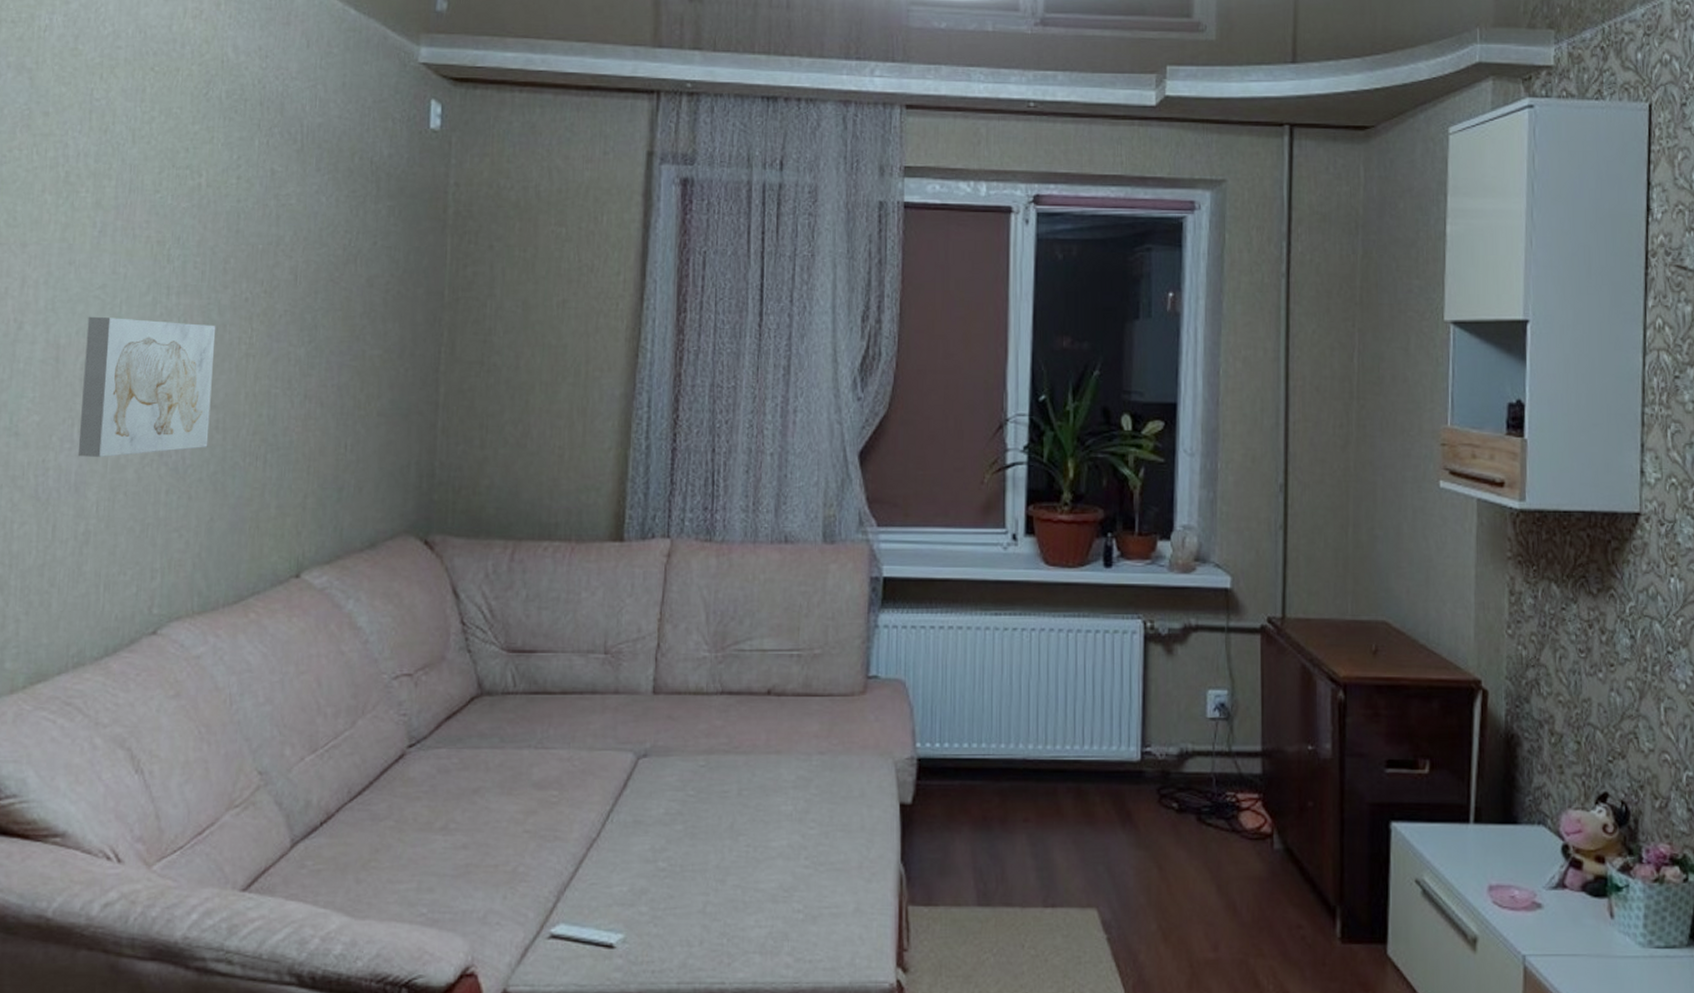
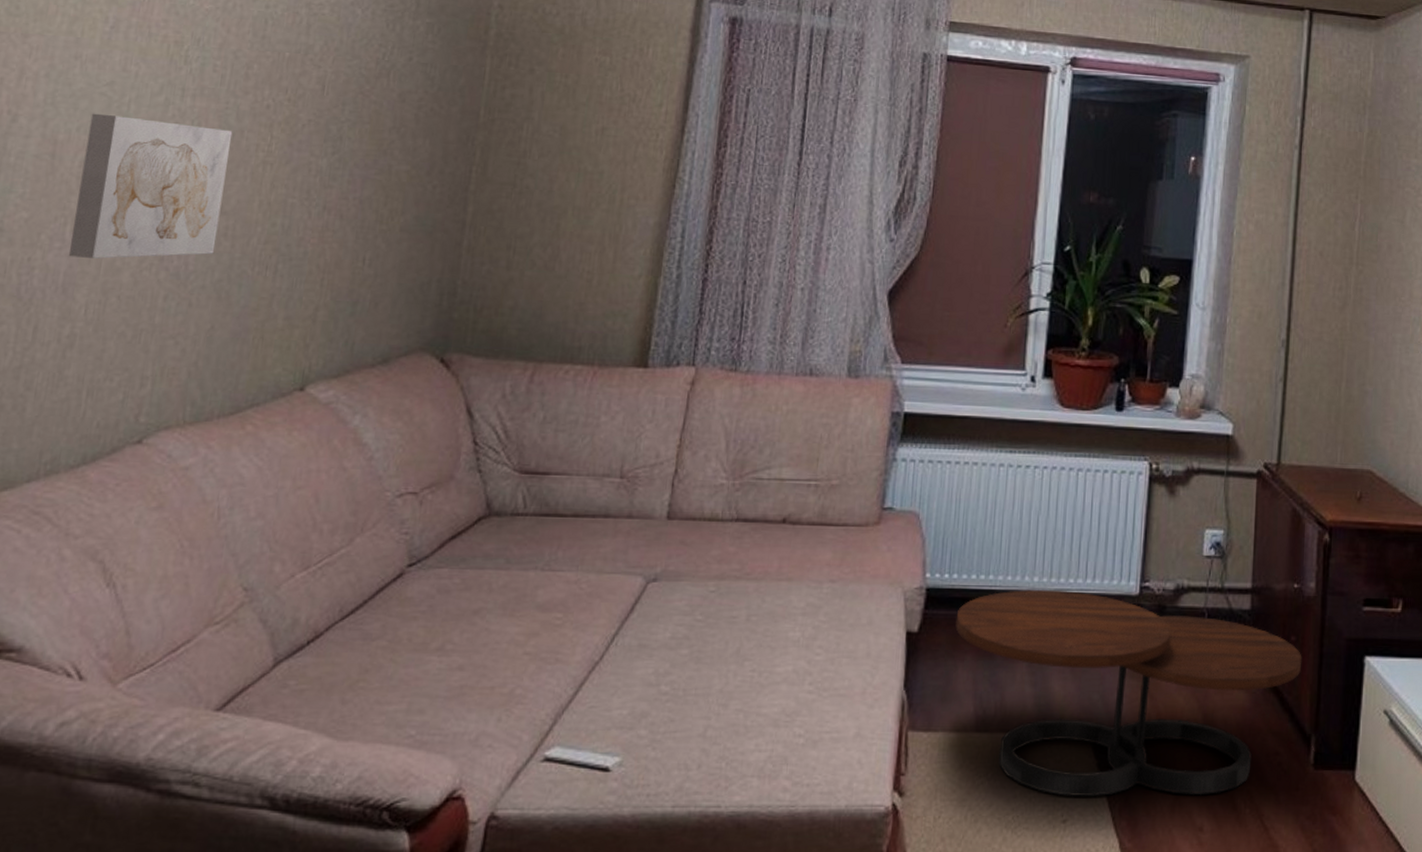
coffee table: none [950,758,1322,973] -> present [955,590,1302,797]

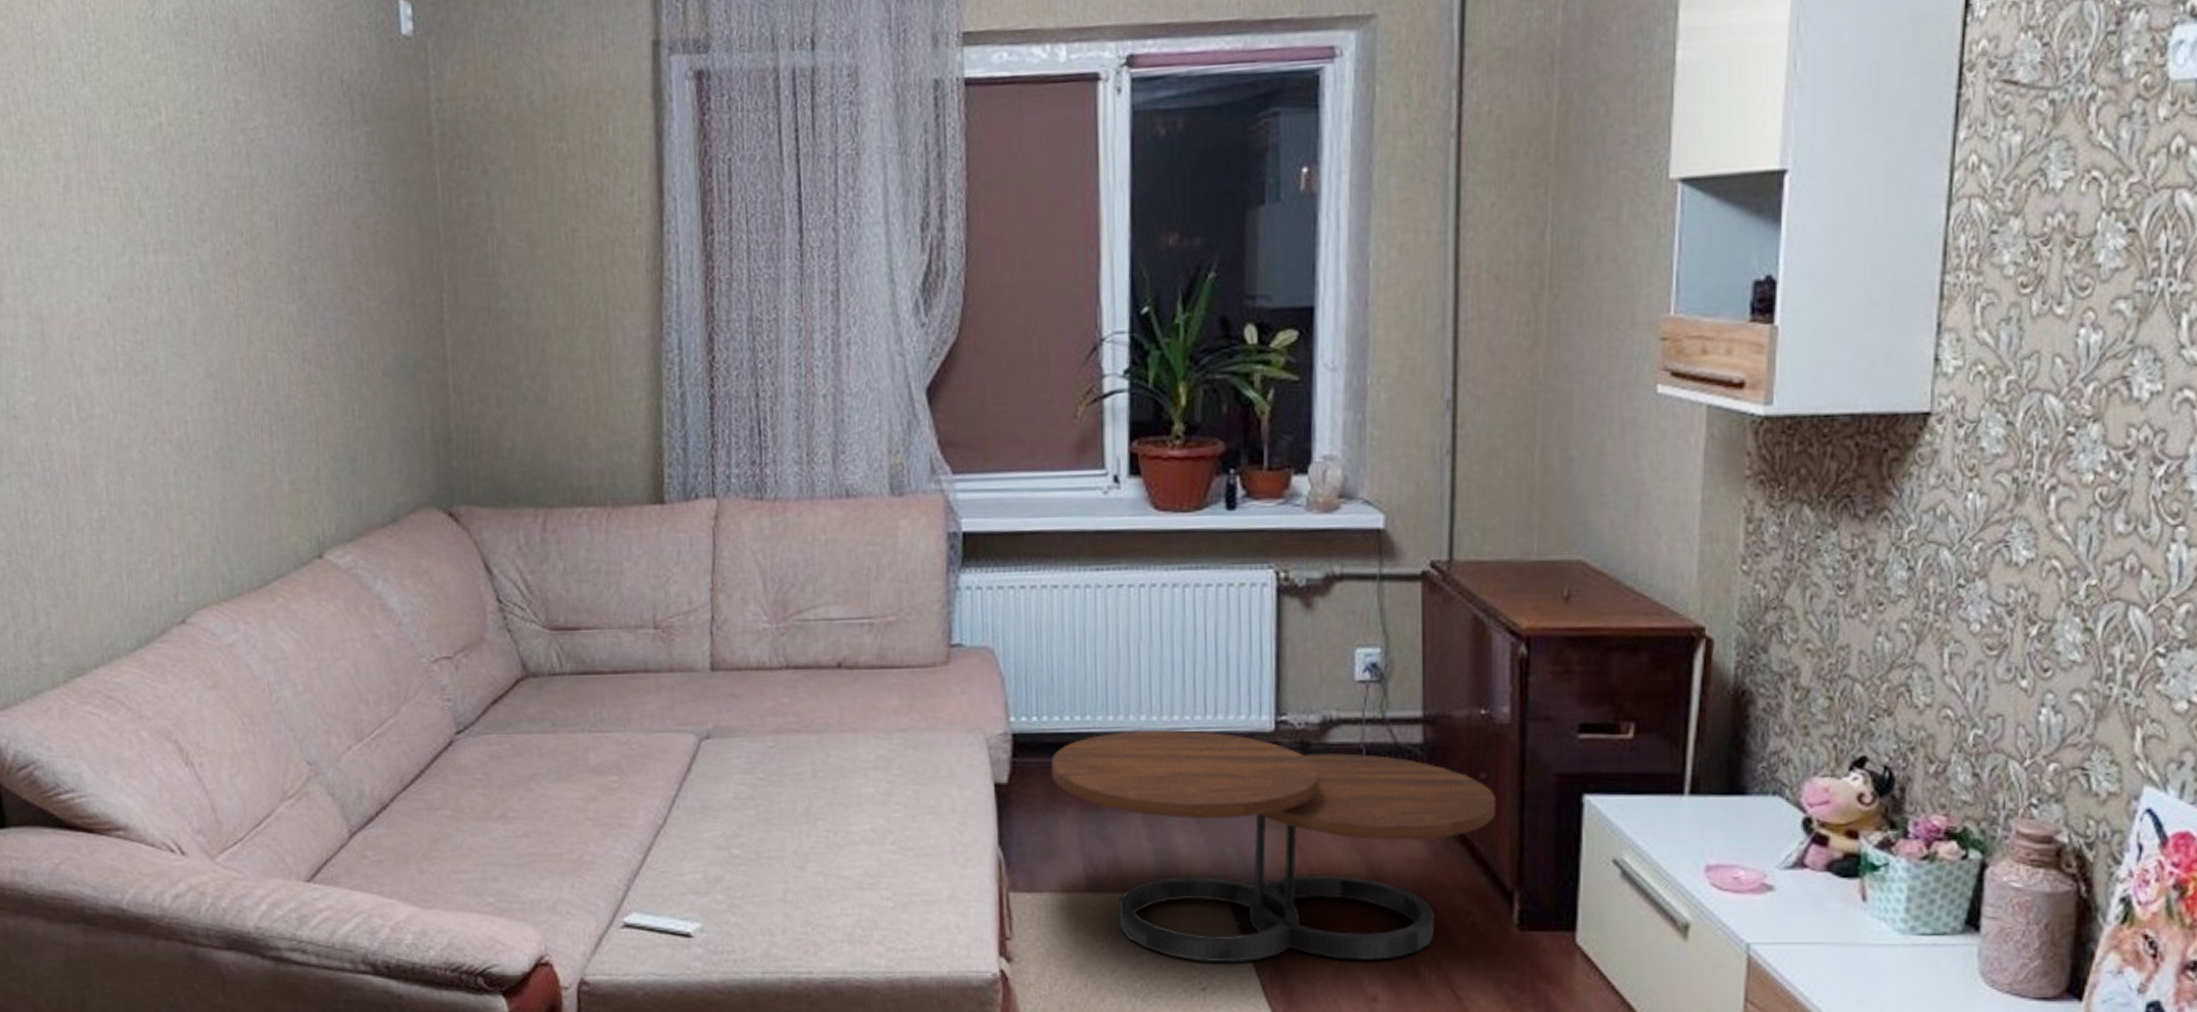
wall art: present [68,113,233,259] -> none [67,282,210,438]

